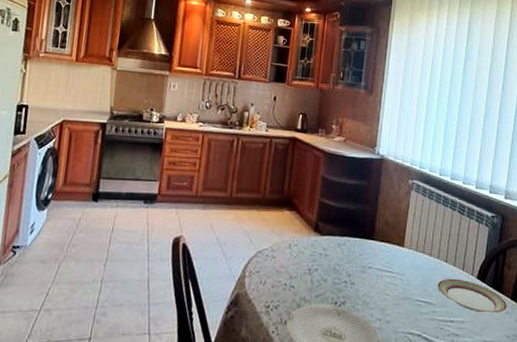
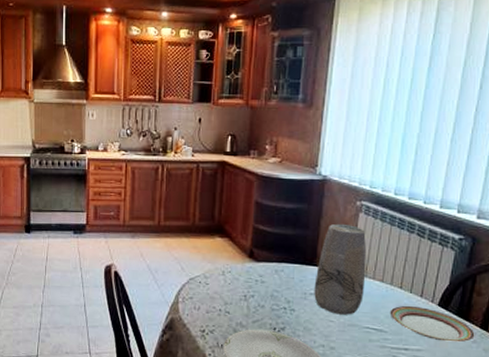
vase: none [372,199,417,288] -> present [314,223,367,315]

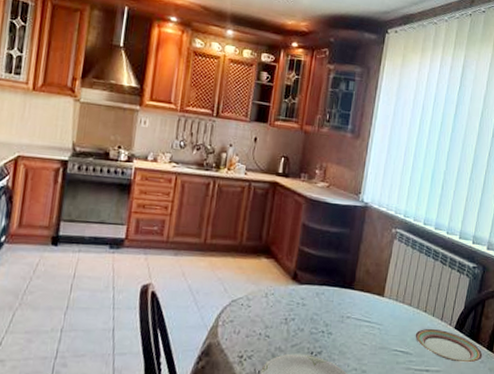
vase: present [314,223,367,315] -> none [350,248,399,338]

